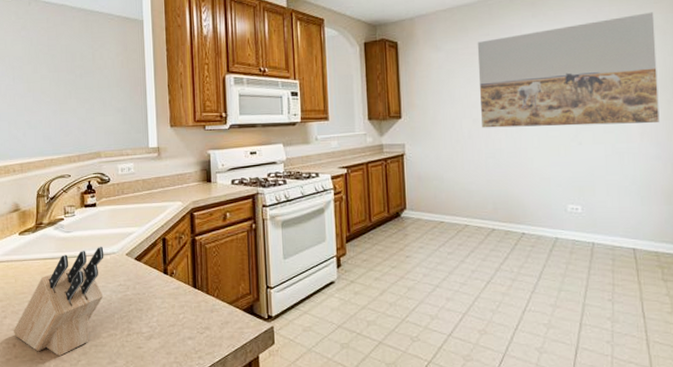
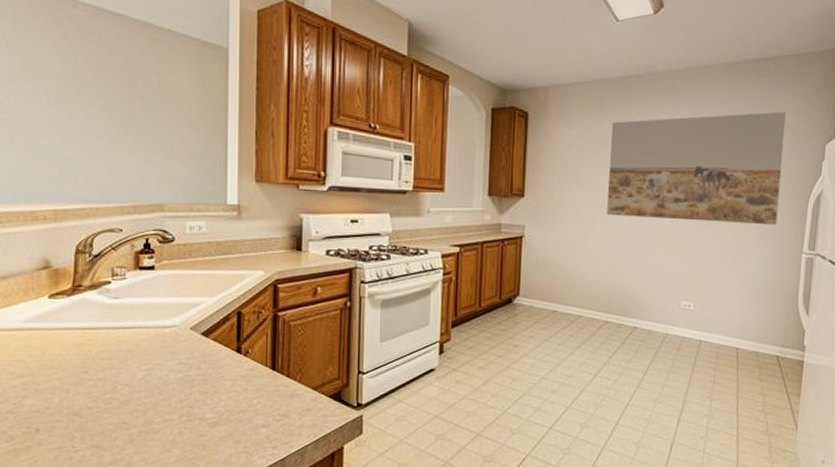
knife block: present [13,246,104,357] -> none [36,317,162,444]

